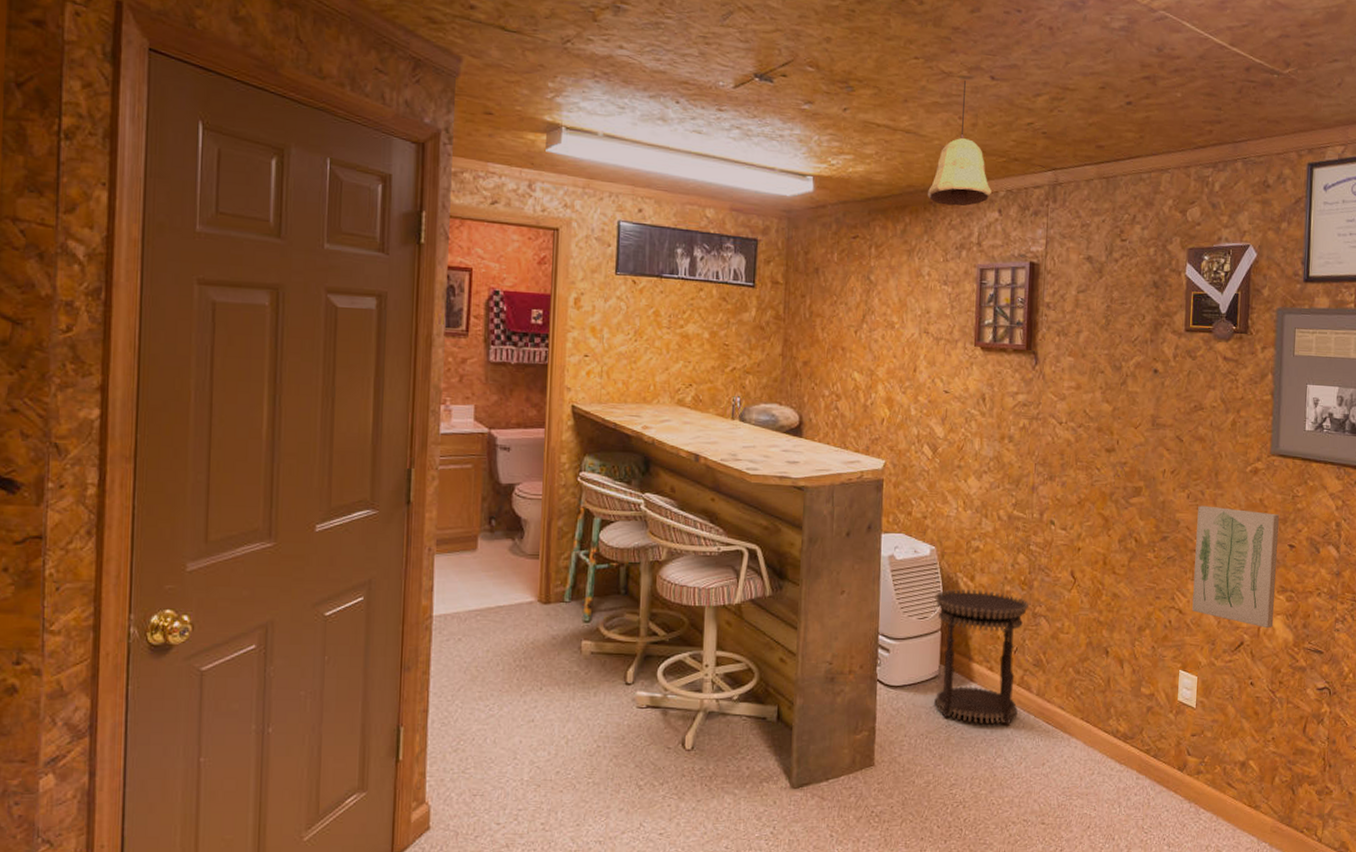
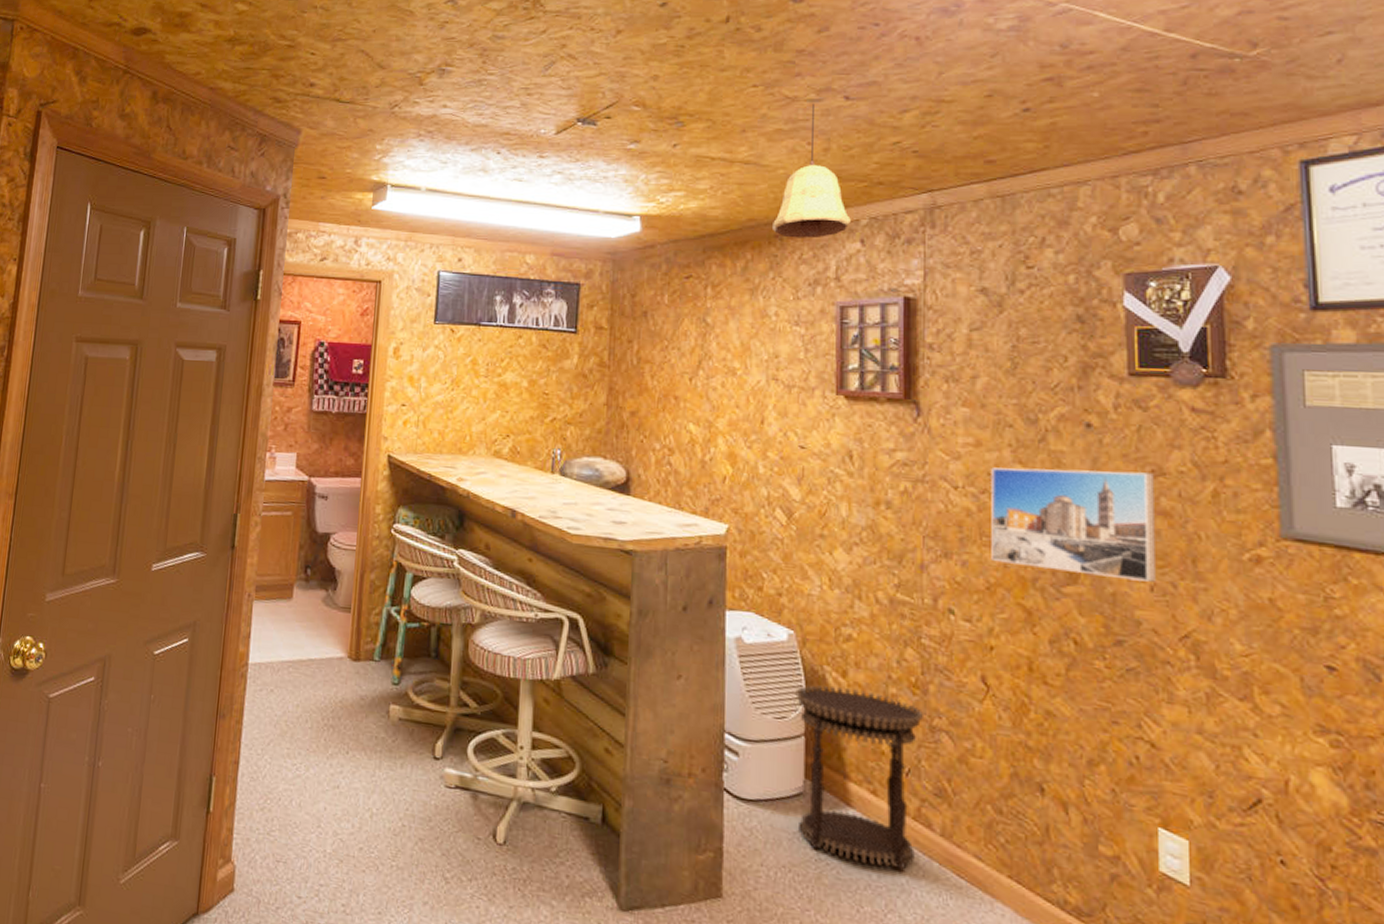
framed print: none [1083,406,1196,491] -> present [991,467,1156,582]
wall art: present [1192,505,1280,629] -> none [1169,602,1312,784]

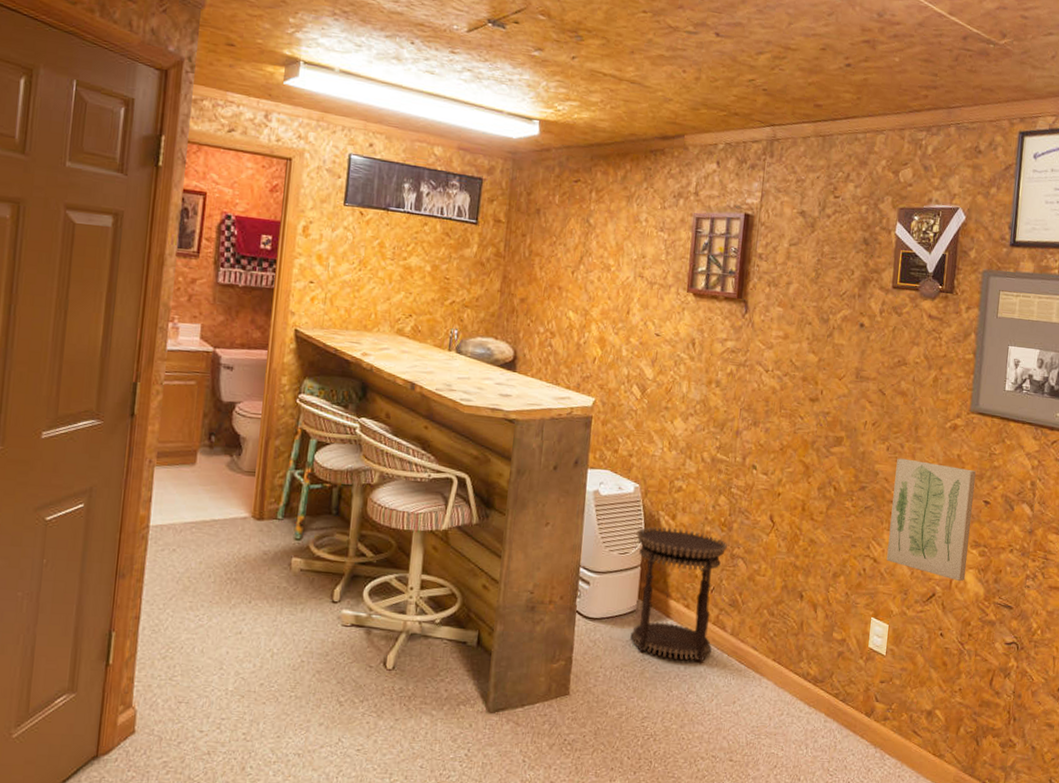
pendant light: present [773,104,851,239] -> none [649,36,711,157]
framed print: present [991,467,1156,582] -> none [786,356,899,444]
wall art: none [1169,602,1312,784] -> present [886,458,977,582]

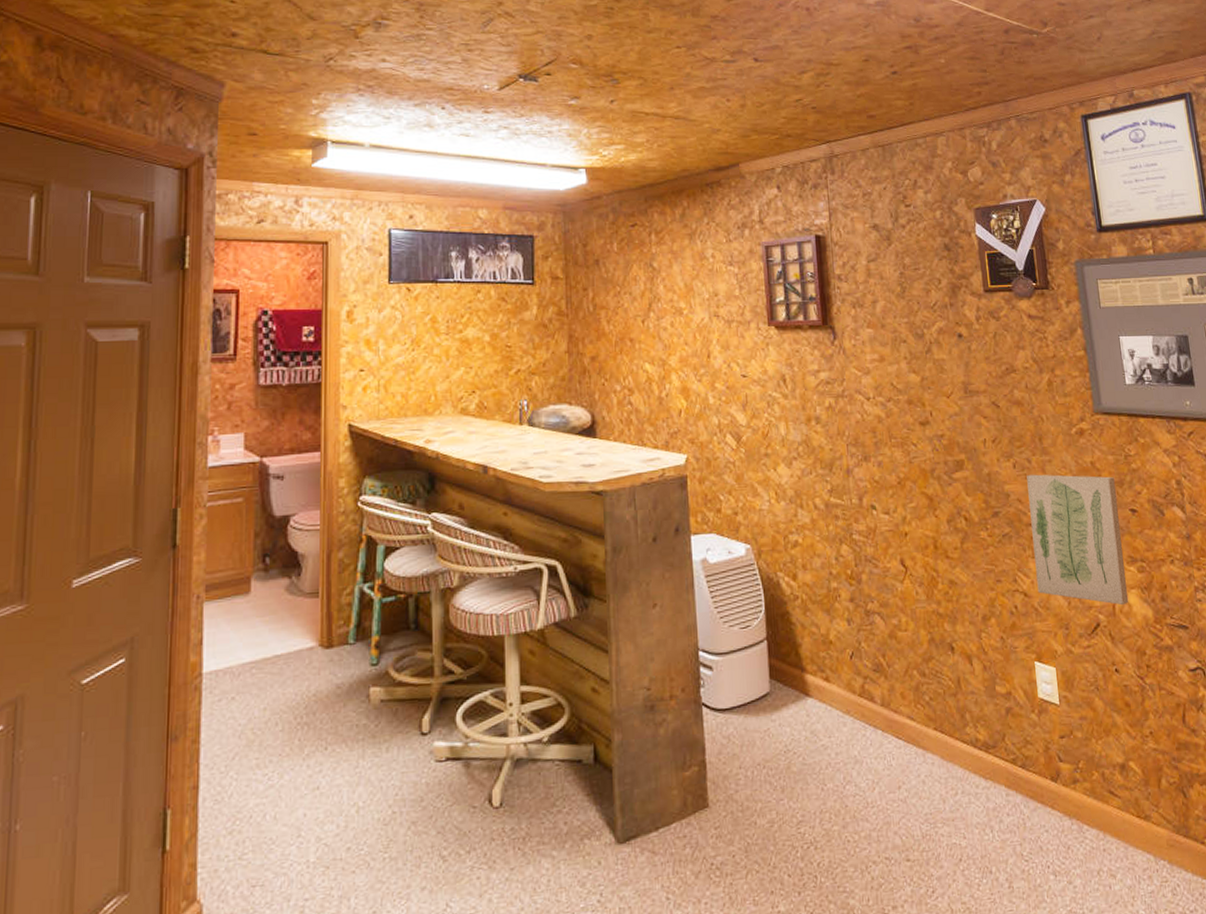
side table: present [630,527,727,662] -> none [756,589,863,745]

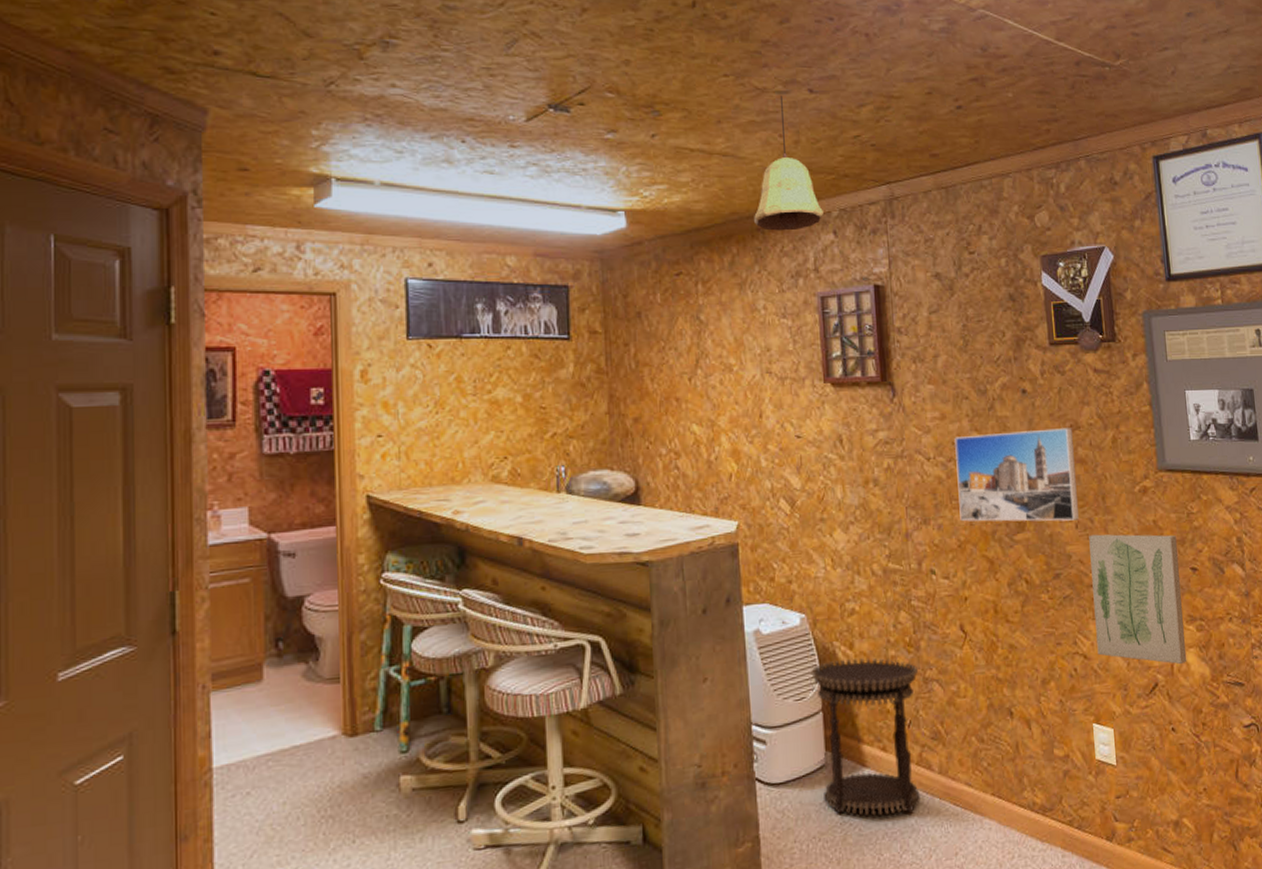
pendant light: none [703,65,768,186] -> present [754,96,823,231]
side table: none [756,589,863,745] -> present [811,658,920,816]
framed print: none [893,371,1016,461] -> present [954,428,1079,522]

